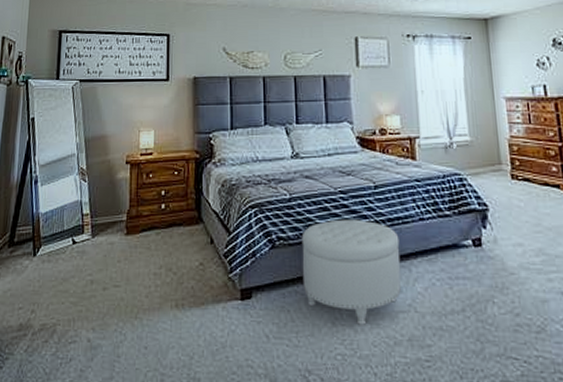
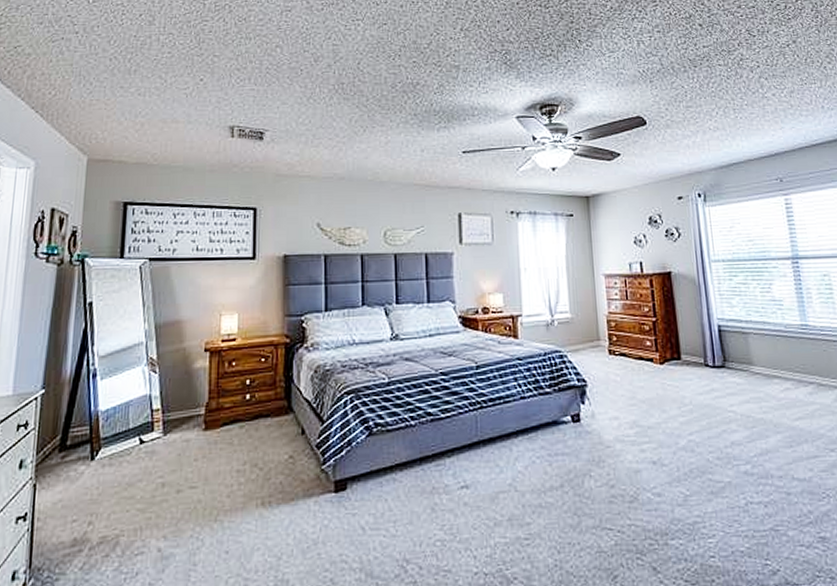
ottoman: present [301,219,402,325] -> none [400,401,502,508]

